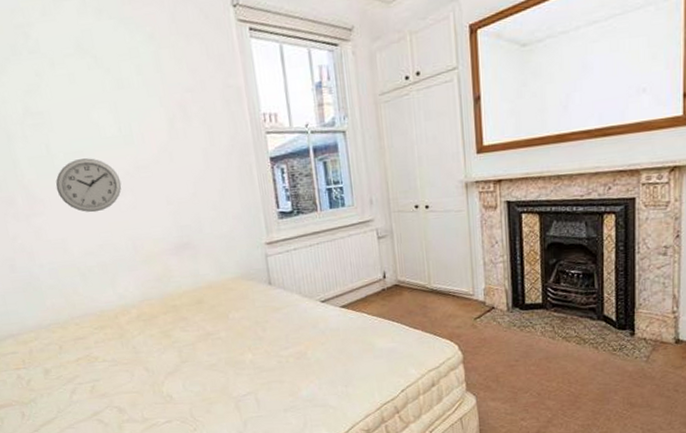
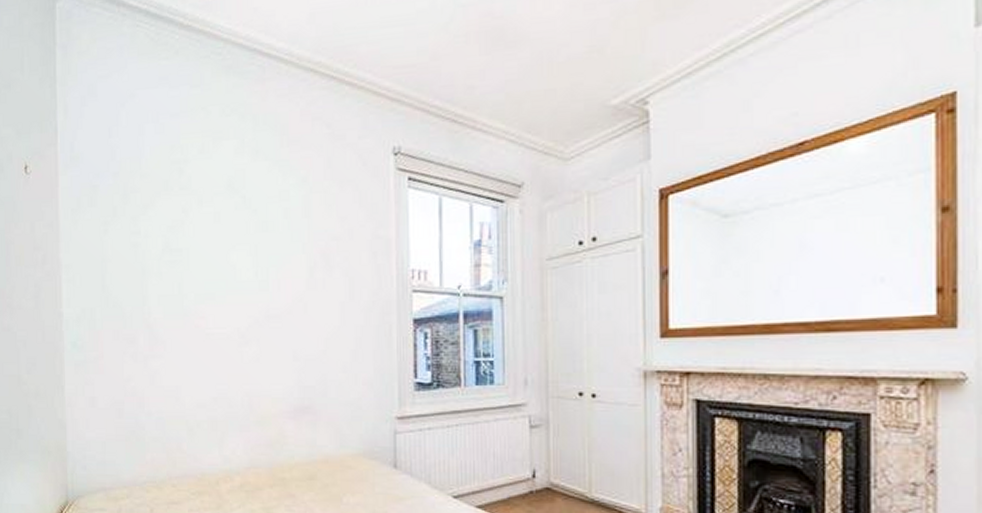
wall clock: present [55,158,122,213] -> none [180,301,248,361]

